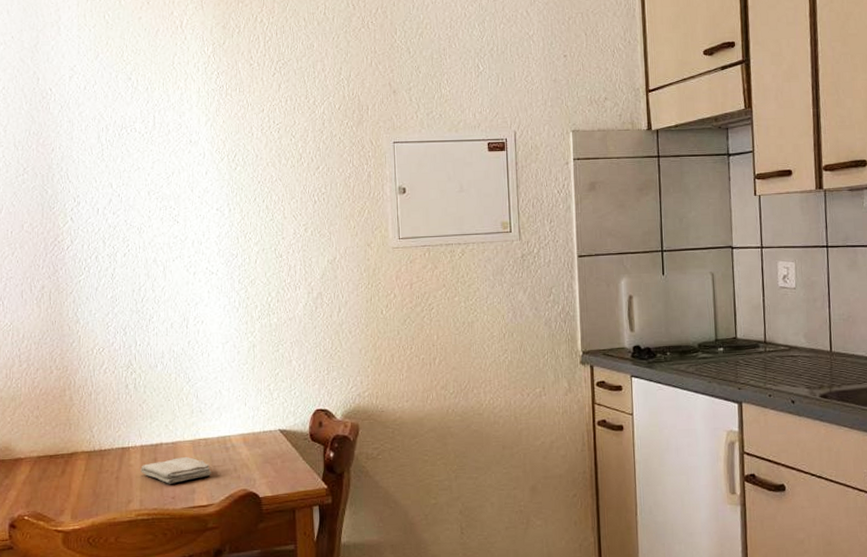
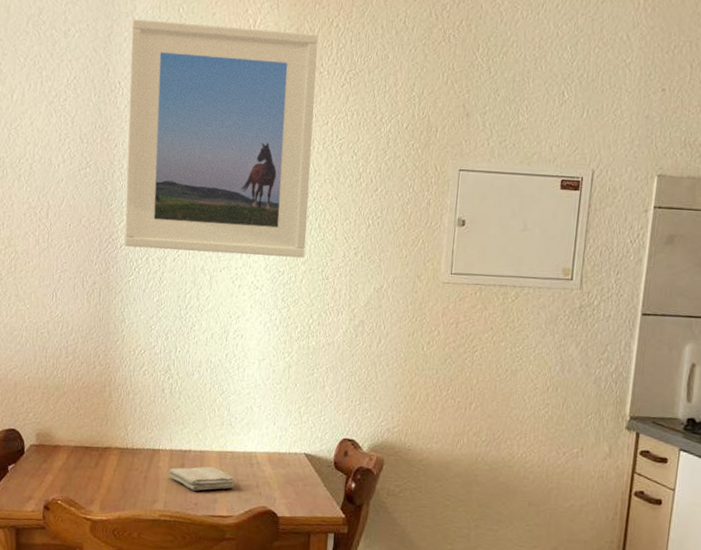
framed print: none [57,28,256,247] -> present [124,19,318,258]

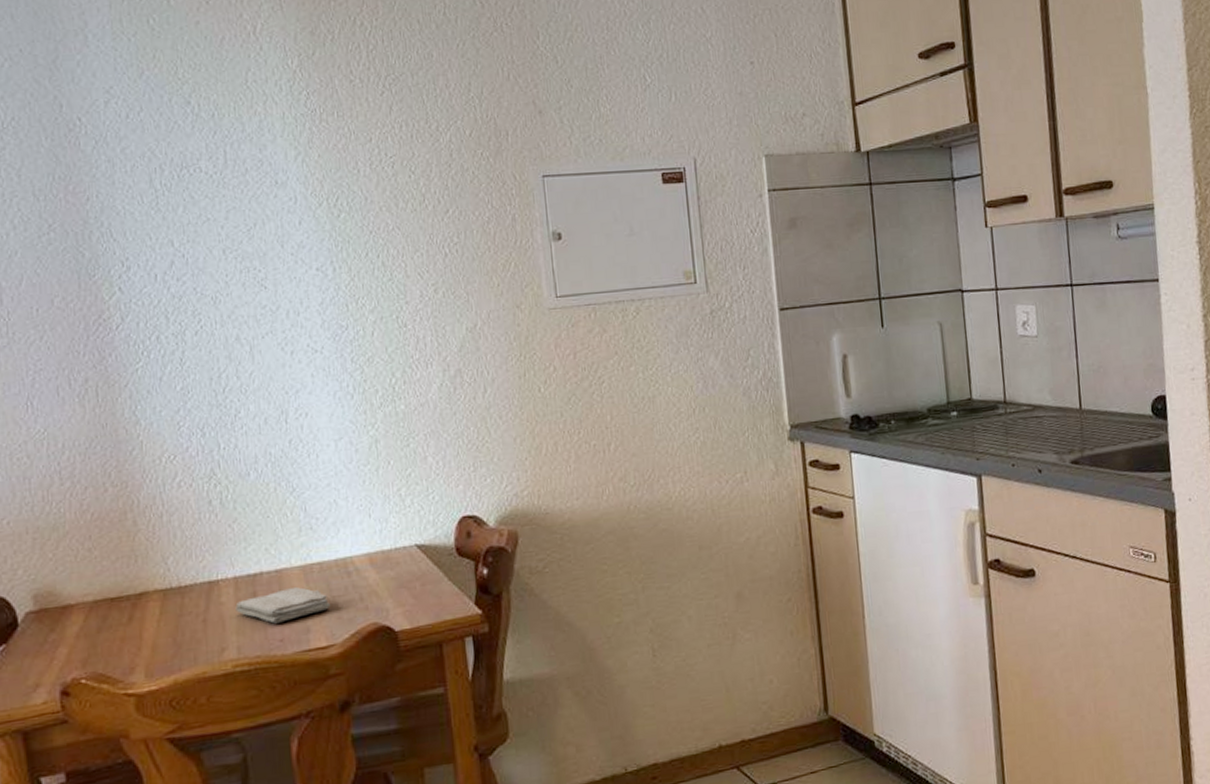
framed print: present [124,19,318,258] -> none [83,36,371,326]

